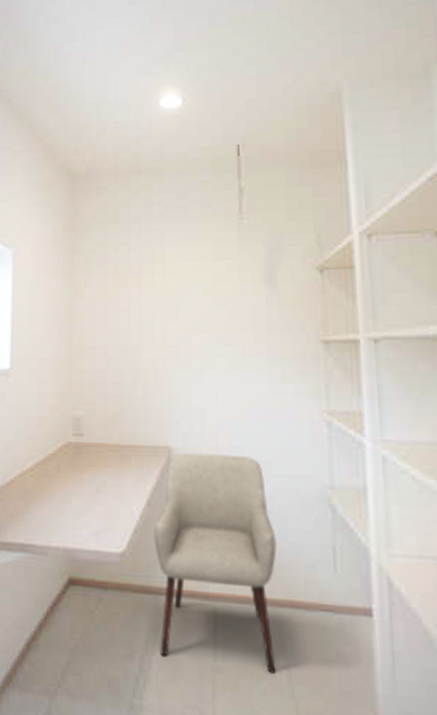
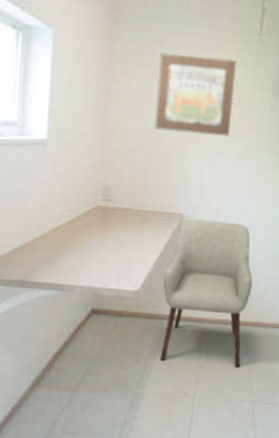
wall art: none [126,251,219,344] -> present [154,53,237,137]

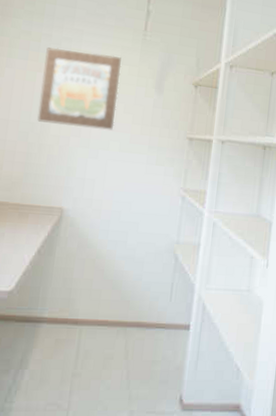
chair: present [160,219,253,368] -> none [32,213,134,374]

